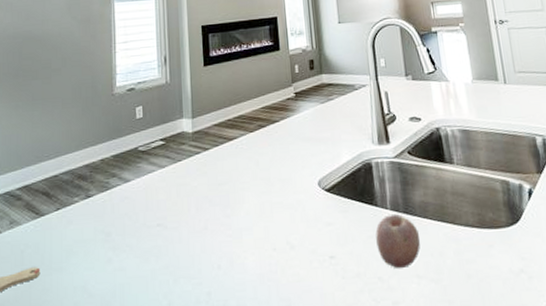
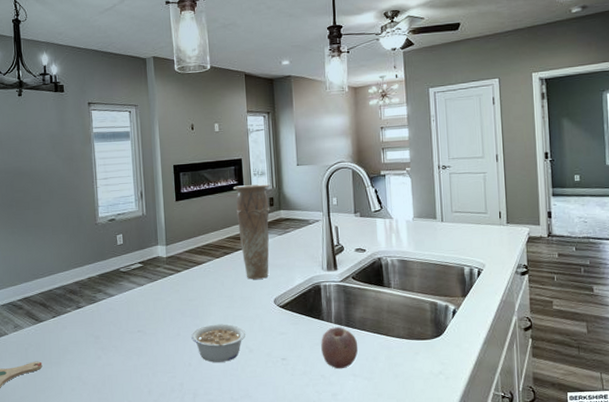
legume: none [221,213,286,264] -> present [191,323,246,362]
vase: none [269,44,311,157] -> present [233,184,270,279]

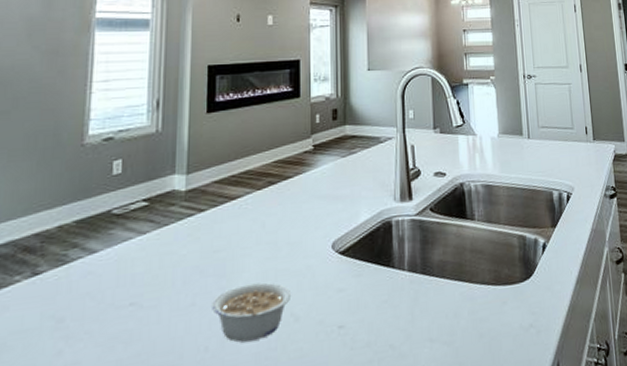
vase: present [233,184,270,279] -> none [287,92,333,217]
fruit: present [321,327,358,369] -> none [390,275,436,335]

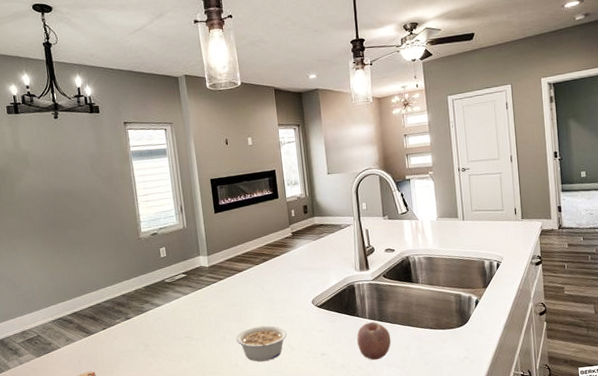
fruit: none [390,275,436,335] -> present [357,322,391,361]

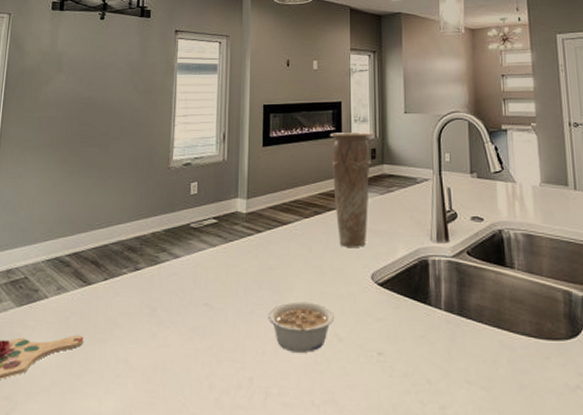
vase: none [269,193,306,283] -> present [330,132,372,247]
fruit: present [357,322,391,361] -> none [427,316,474,373]

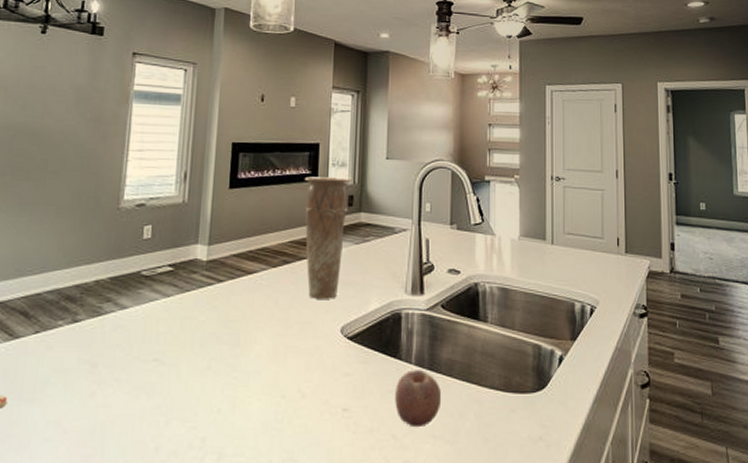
legume: present [268,301,335,353] -> none [226,356,300,410]
fruit: none [427,316,474,373] -> present [395,370,442,428]

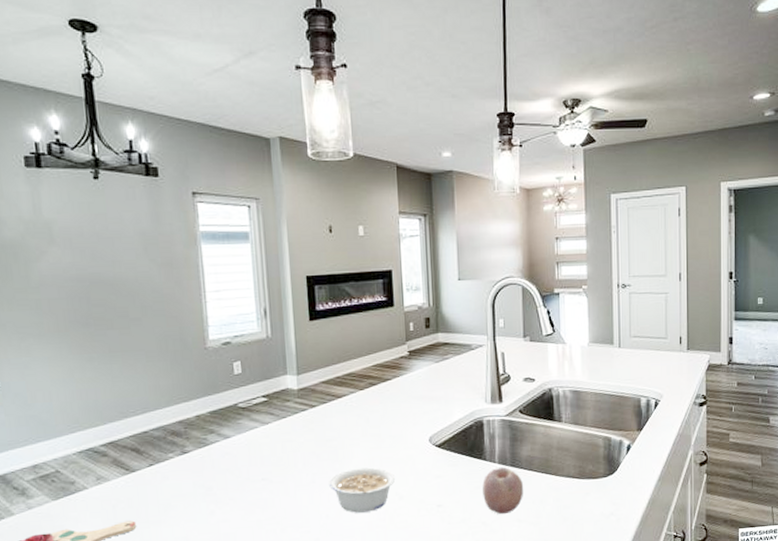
legume: none [226,356,300,410] -> present [329,467,396,513]
vase: present [305,176,349,299] -> none [382,301,426,415]

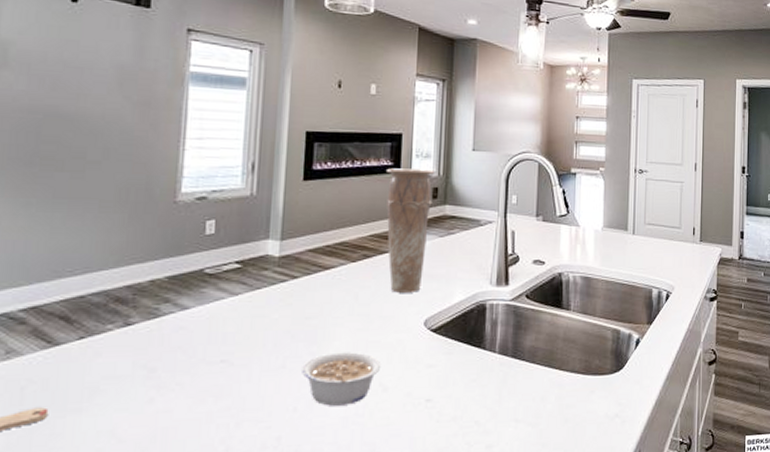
vase: none [382,301,426,415] -> present [386,168,434,293]
fruit: present [482,467,524,515] -> none [478,358,525,413]

